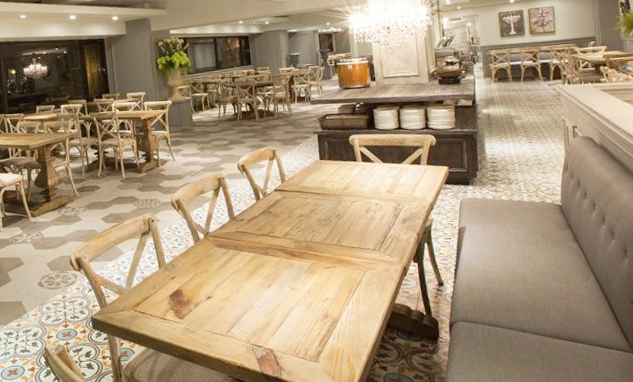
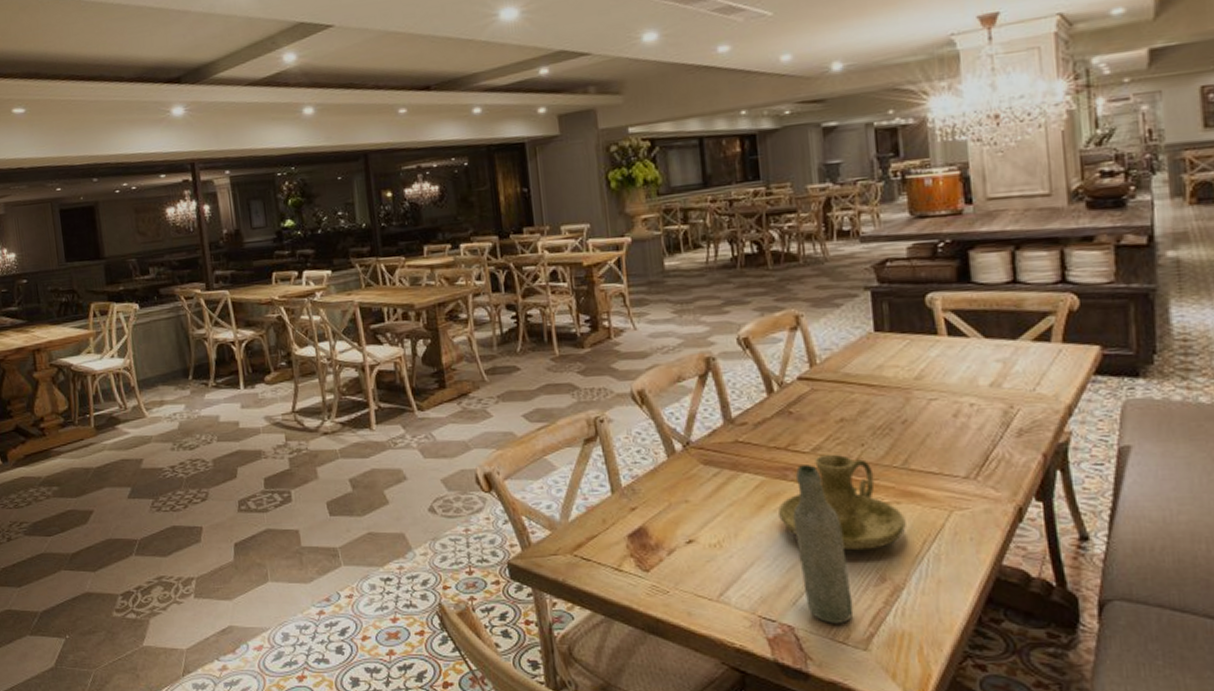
candle holder: none [263,237,340,299] -> present [778,454,906,551]
bottle: none [272,245,309,346] -> present [793,465,854,623]

